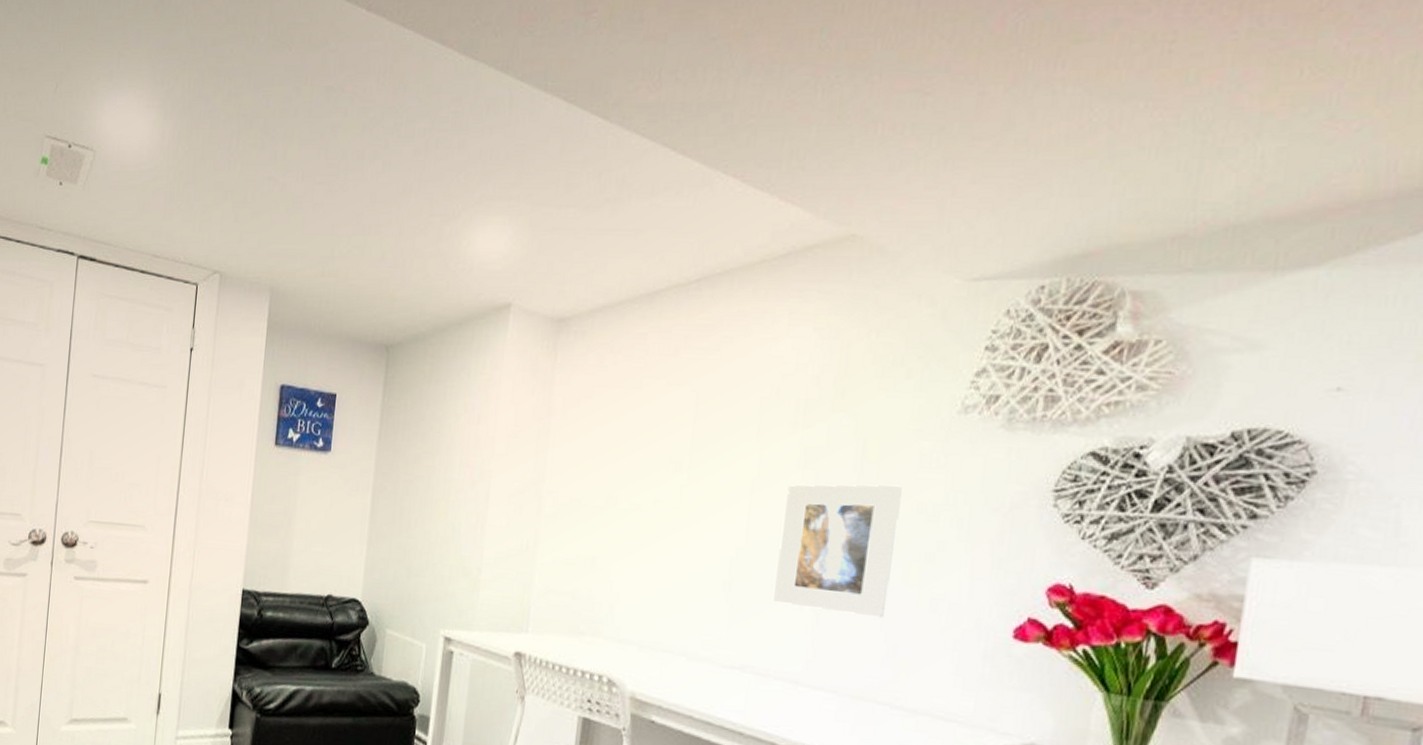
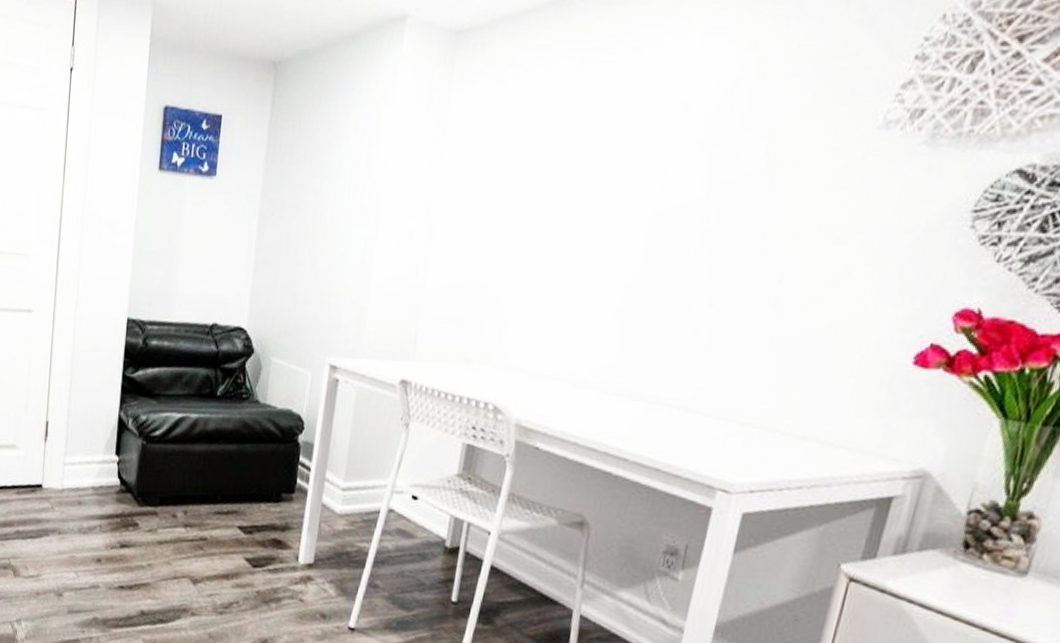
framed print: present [772,484,904,618] -> none [666,206,813,344]

